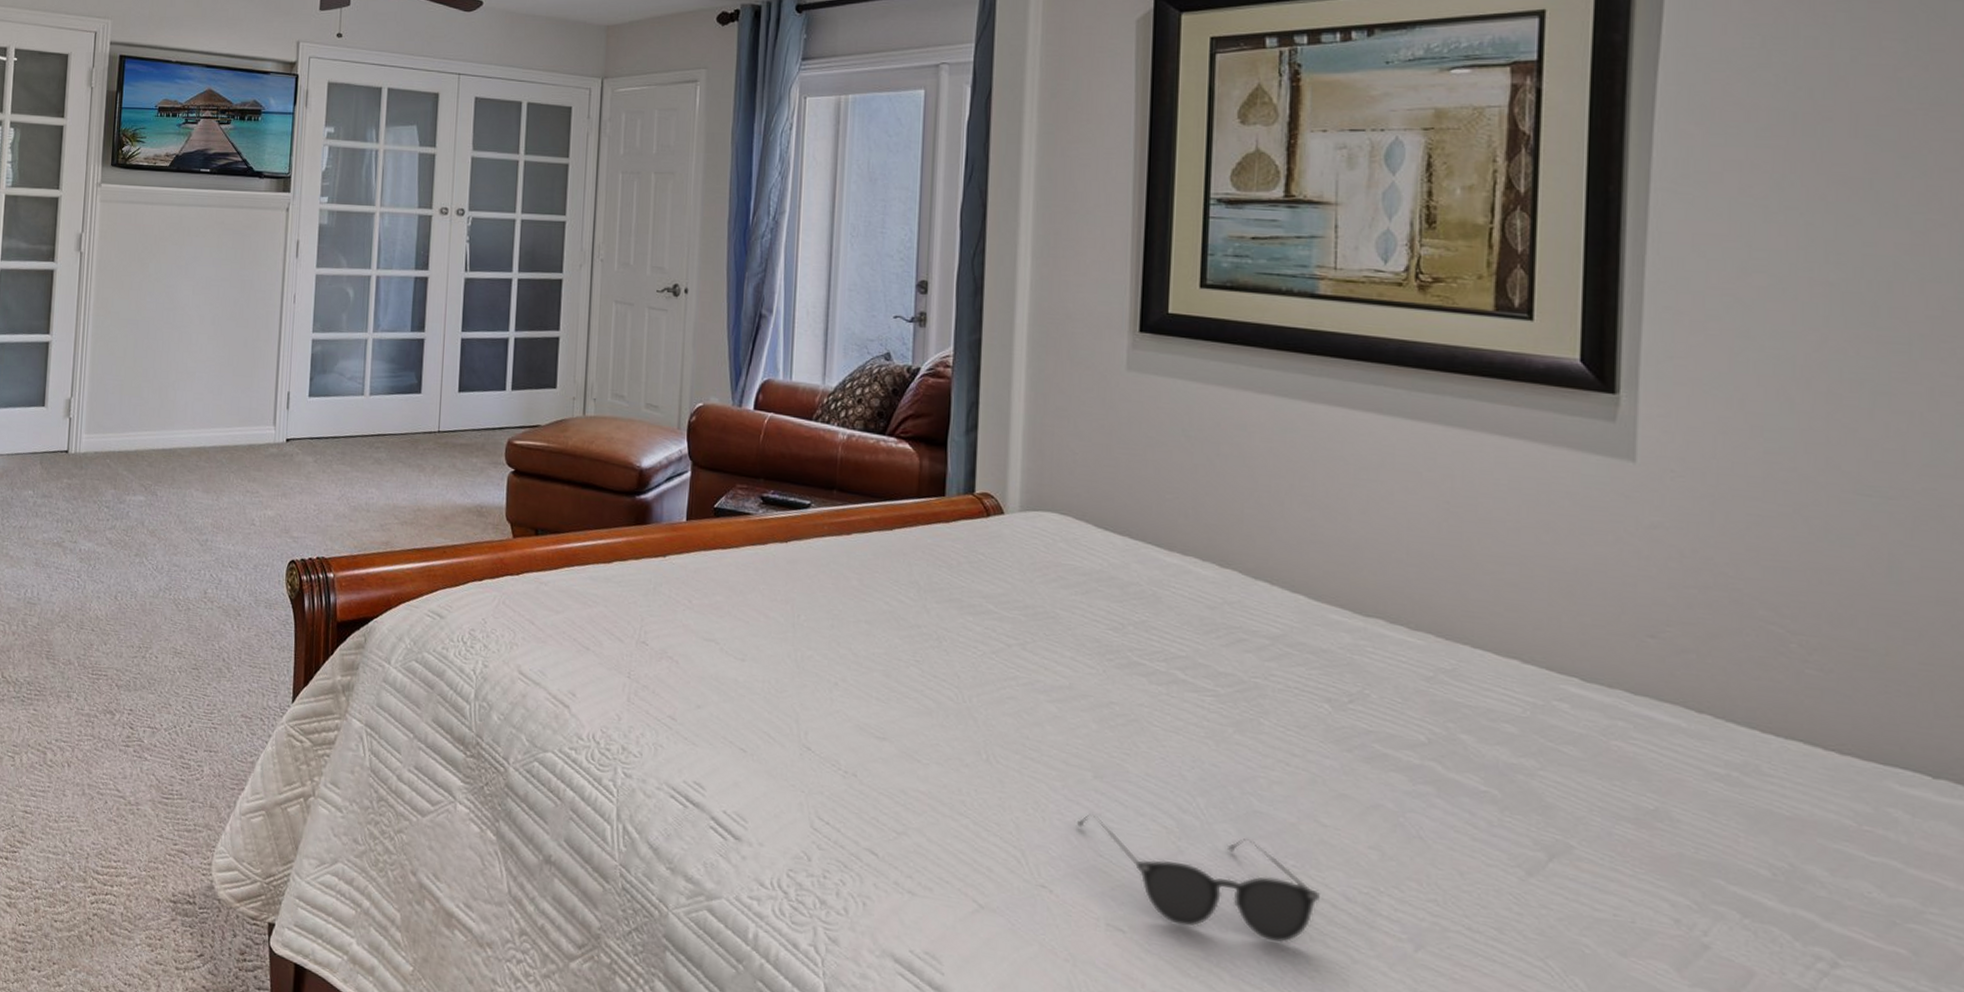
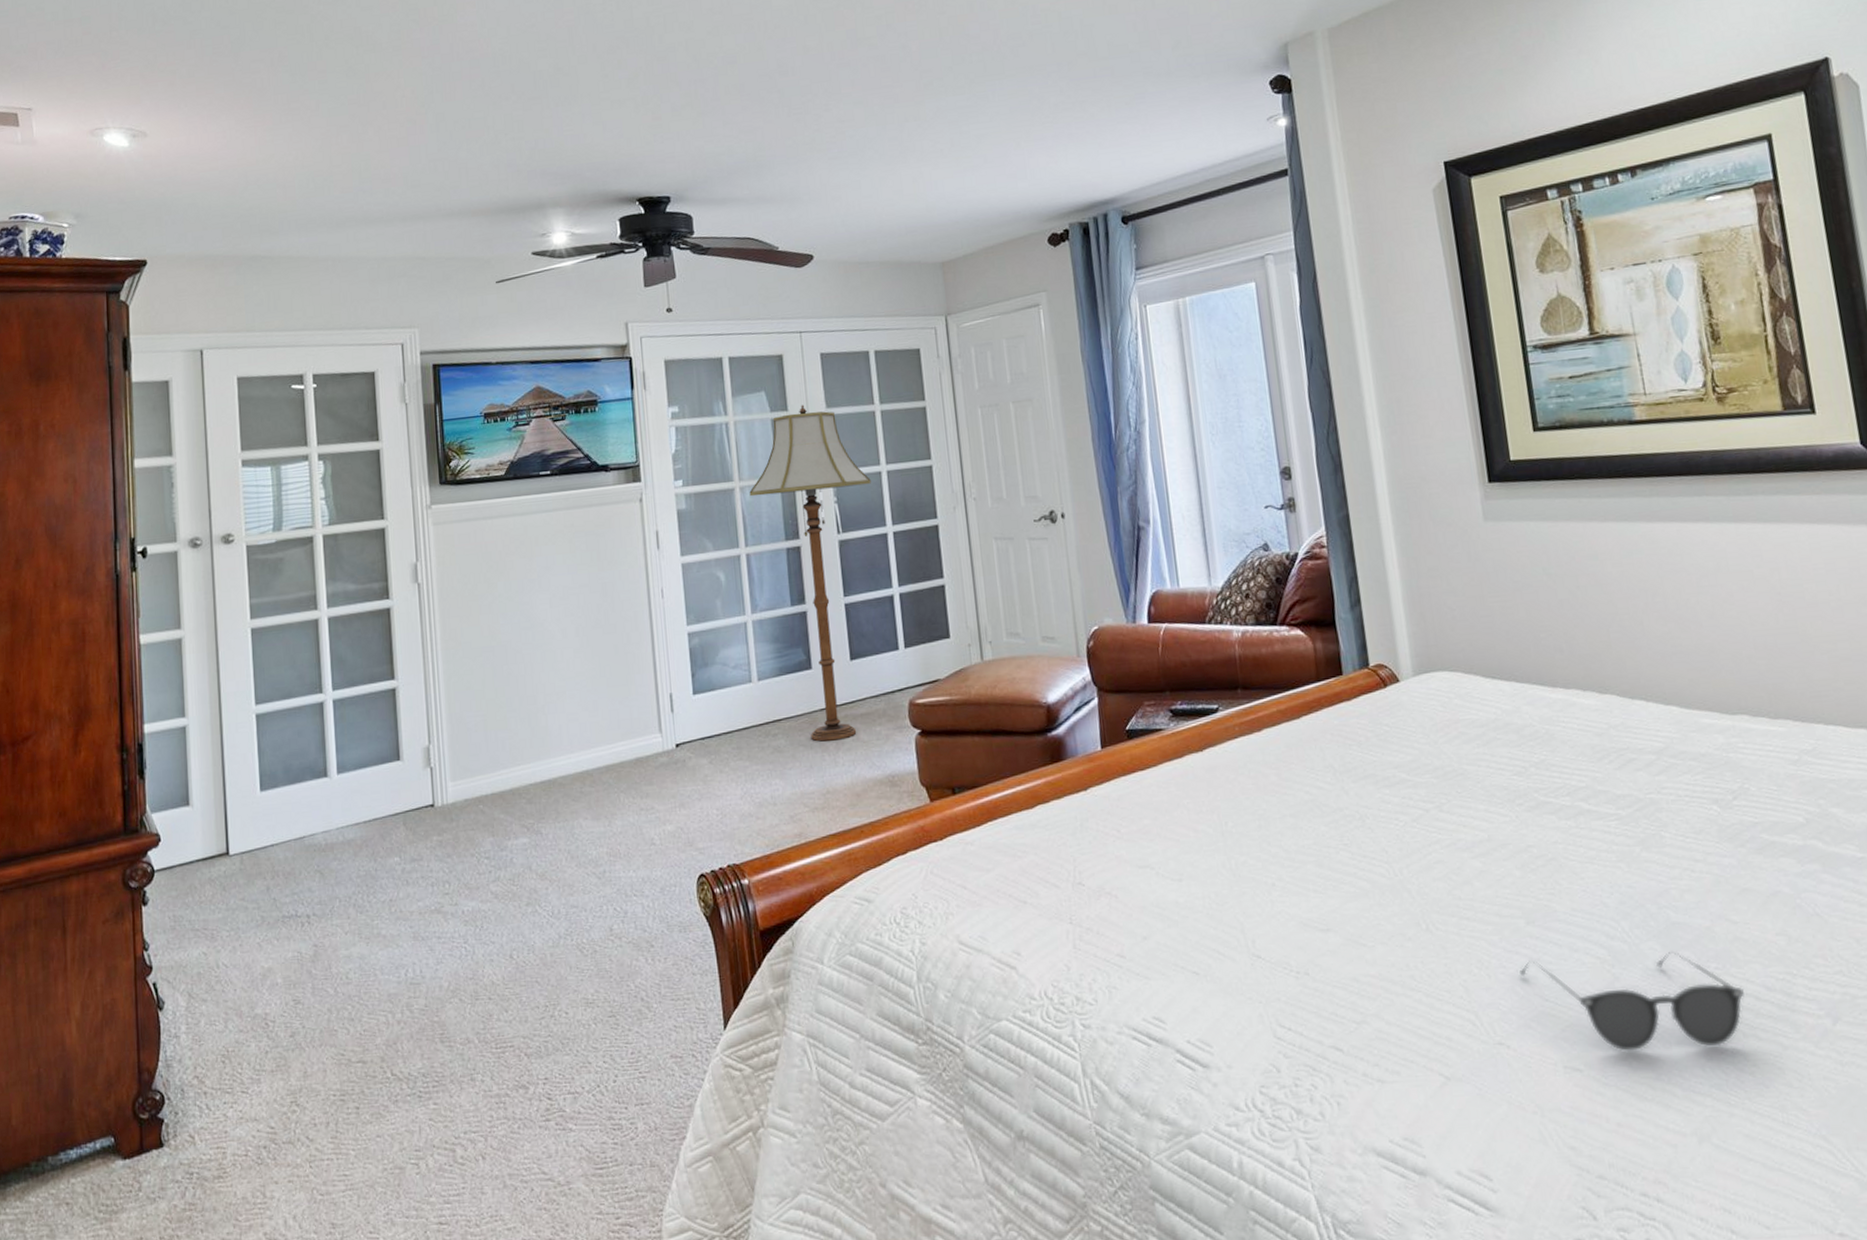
floor lamp: none [388,143,504,464] -> present [749,404,871,742]

